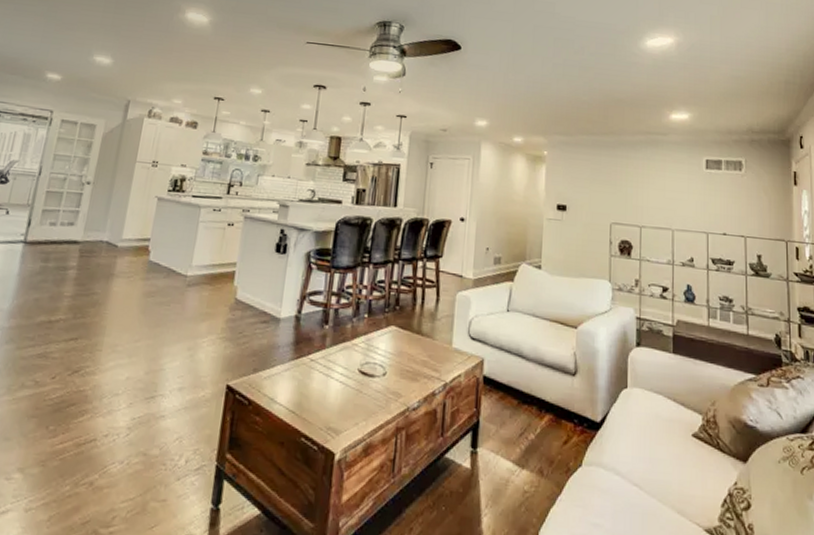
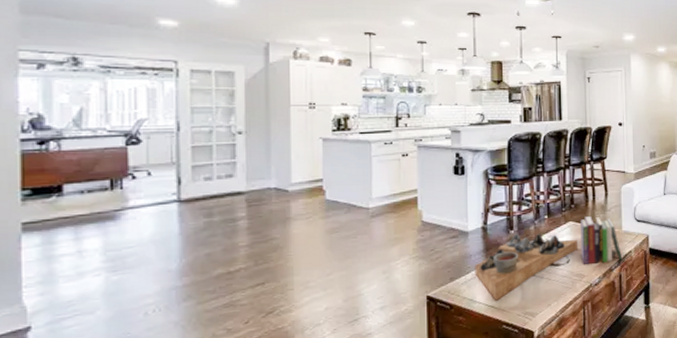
decorative tray: none [280,330,399,406] -> present [474,234,579,301]
books: none [400,321,450,385] -> present [581,216,623,265]

